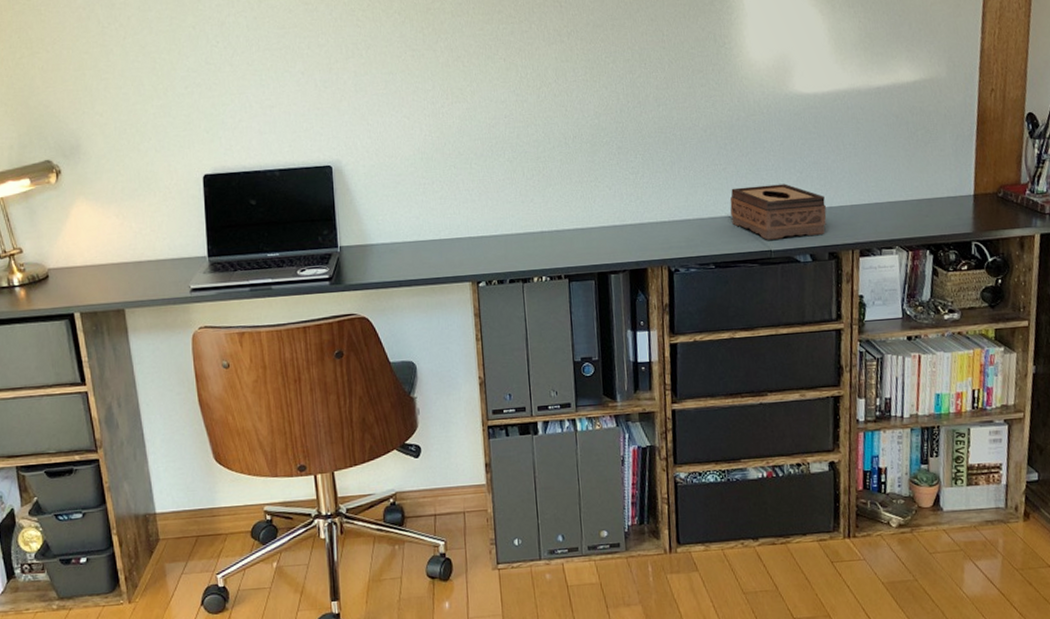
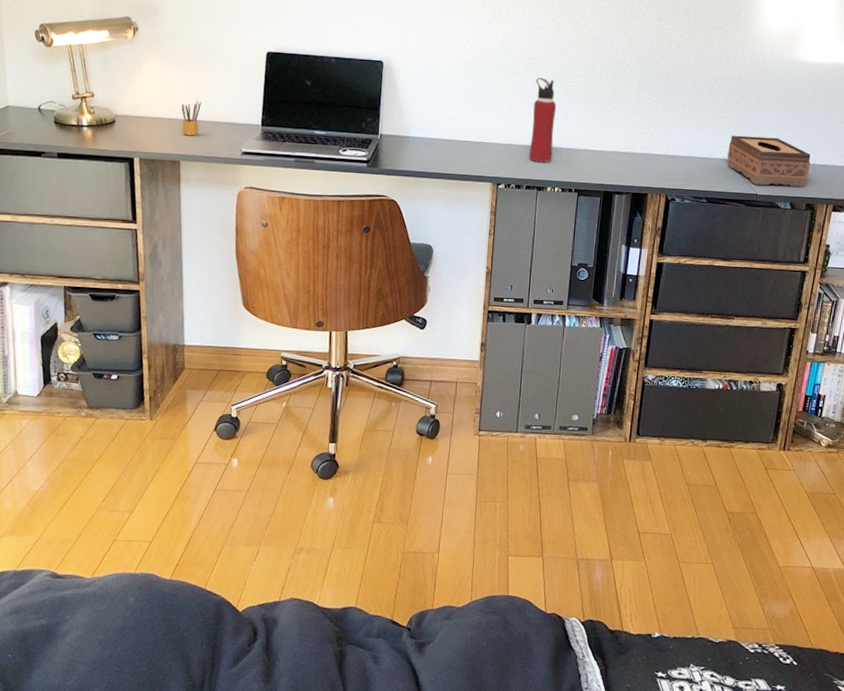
pencil box: none [118,239,141,280] -> present [181,100,201,136]
water bottle: none [503,156,534,252] -> present [529,77,557,163]

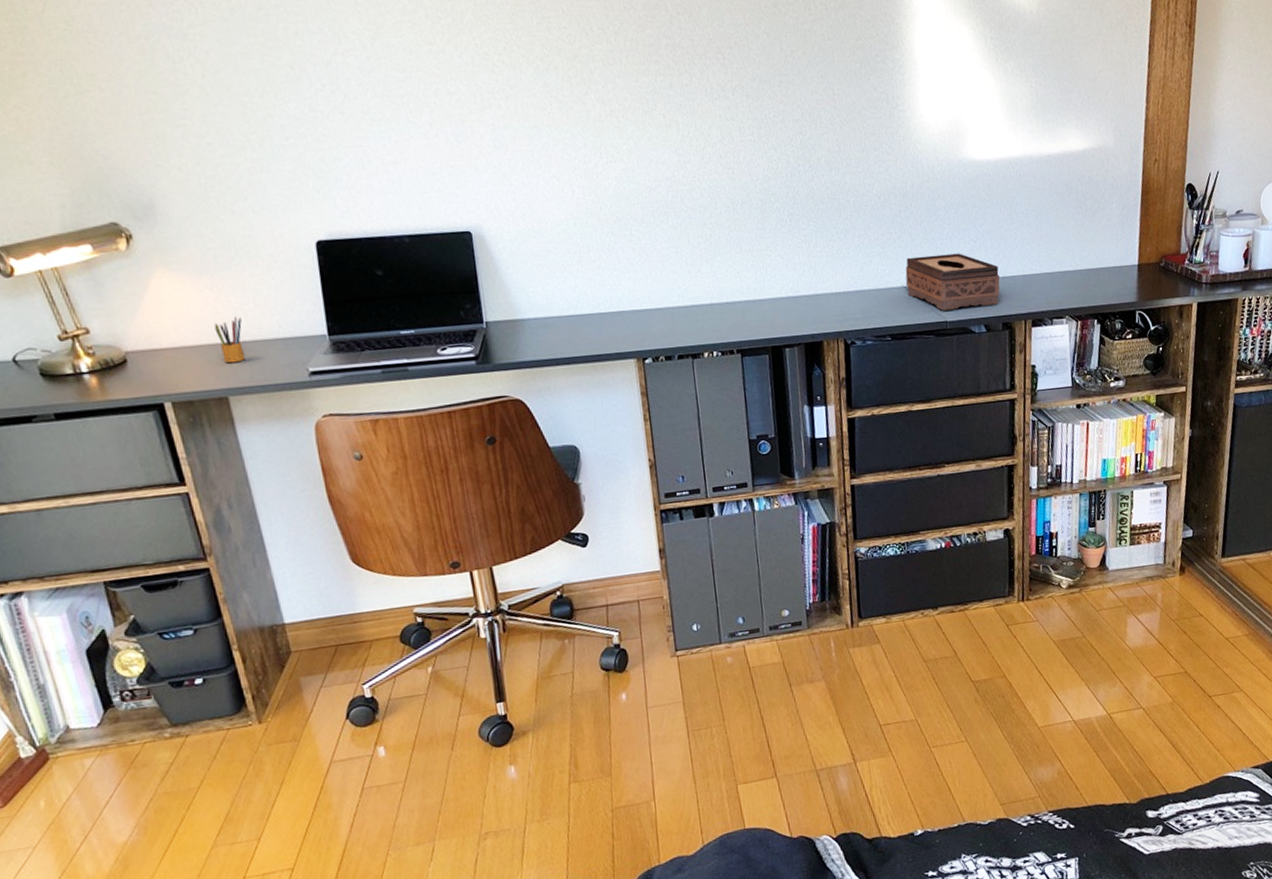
water bottle: present [529,77,557,163] -> none [666,223,704,326]

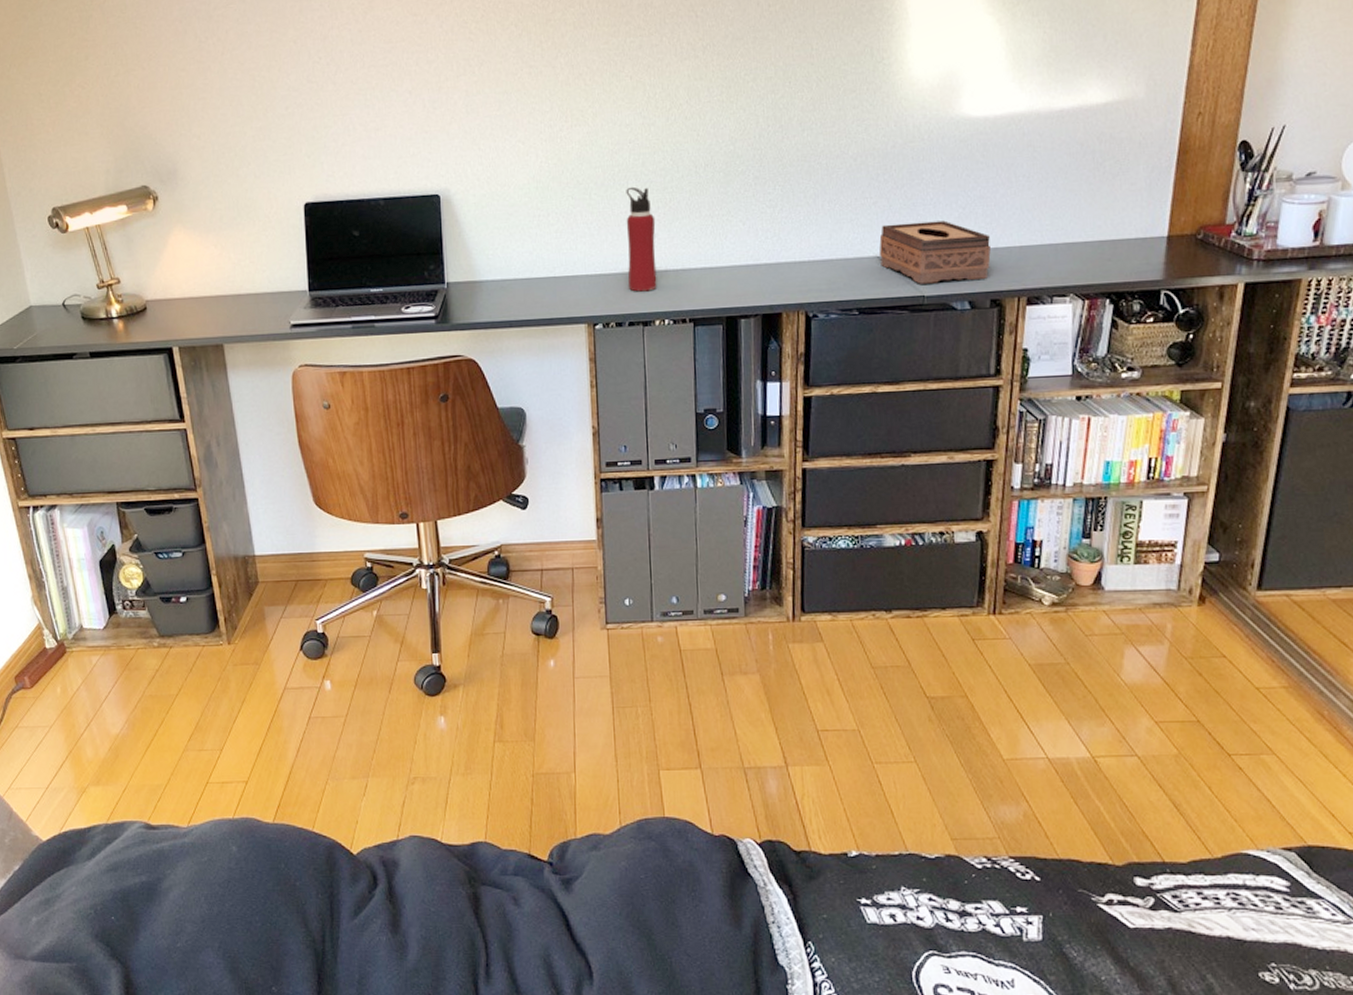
pencil box: present [214,316,246,364] -> none [217,271,240,314]
water bottle: none [666,223,704,326] -> present [626,186,657,292]

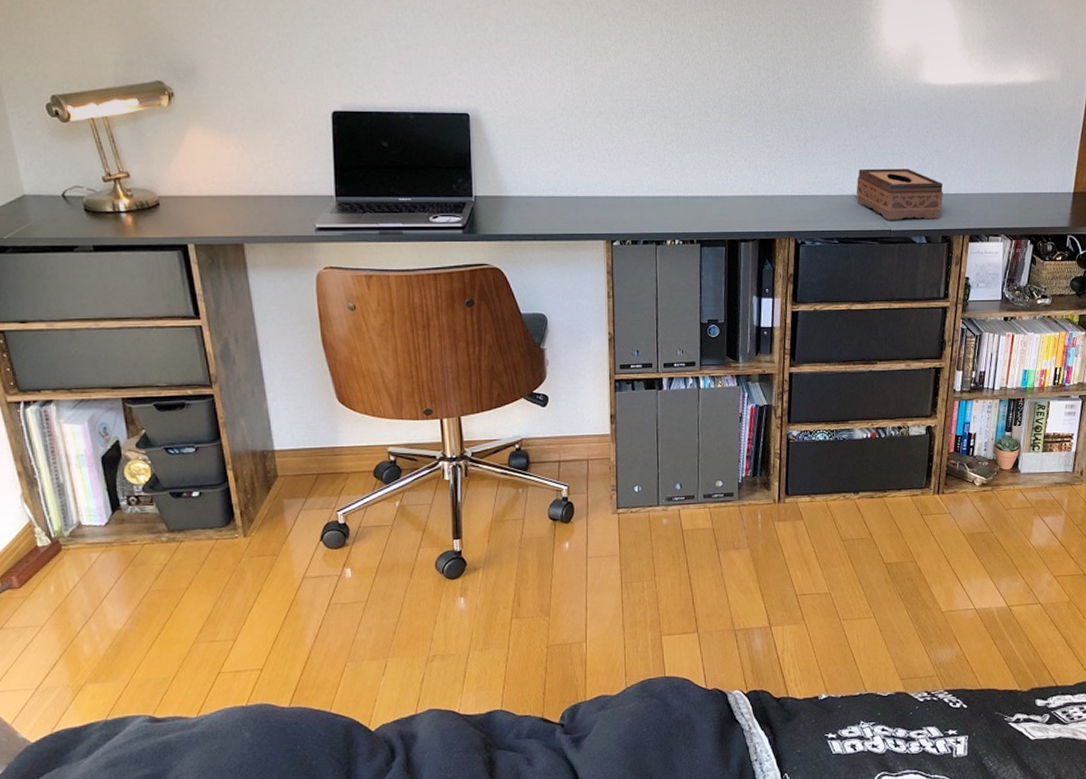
water bottle: present [626,186,657,292] -> none [643,120,669,214]

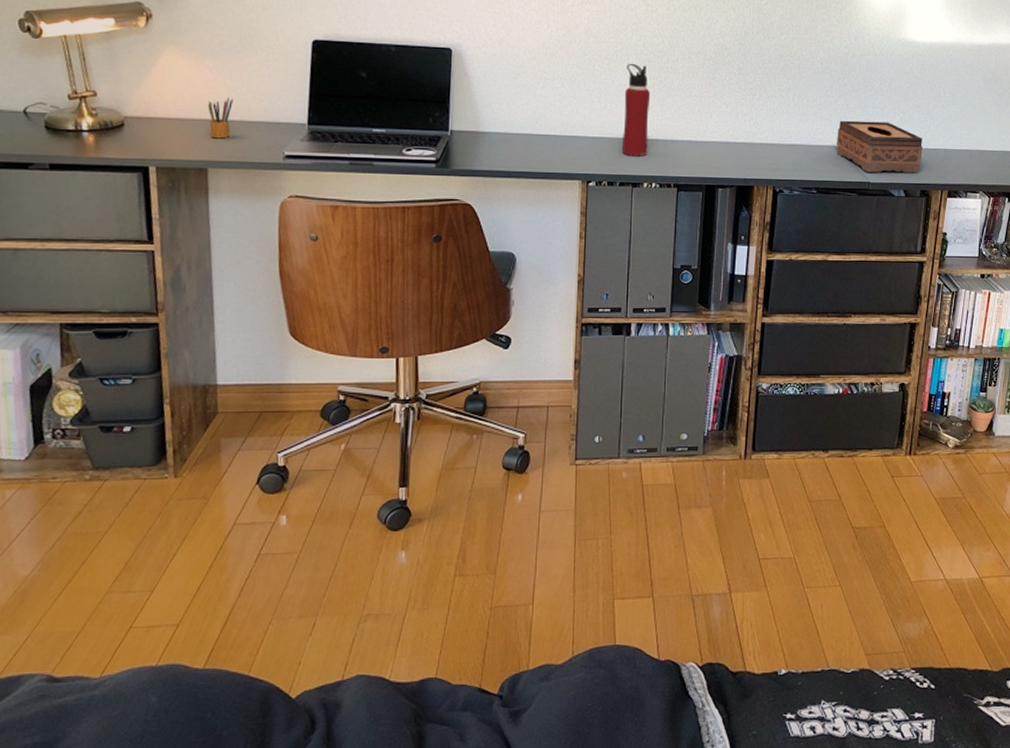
pencil box: none [237,172,262,214] -> present [208,97,233,139]
water bottle: none [643,120,669,214] -> present [622,63,651,157]

